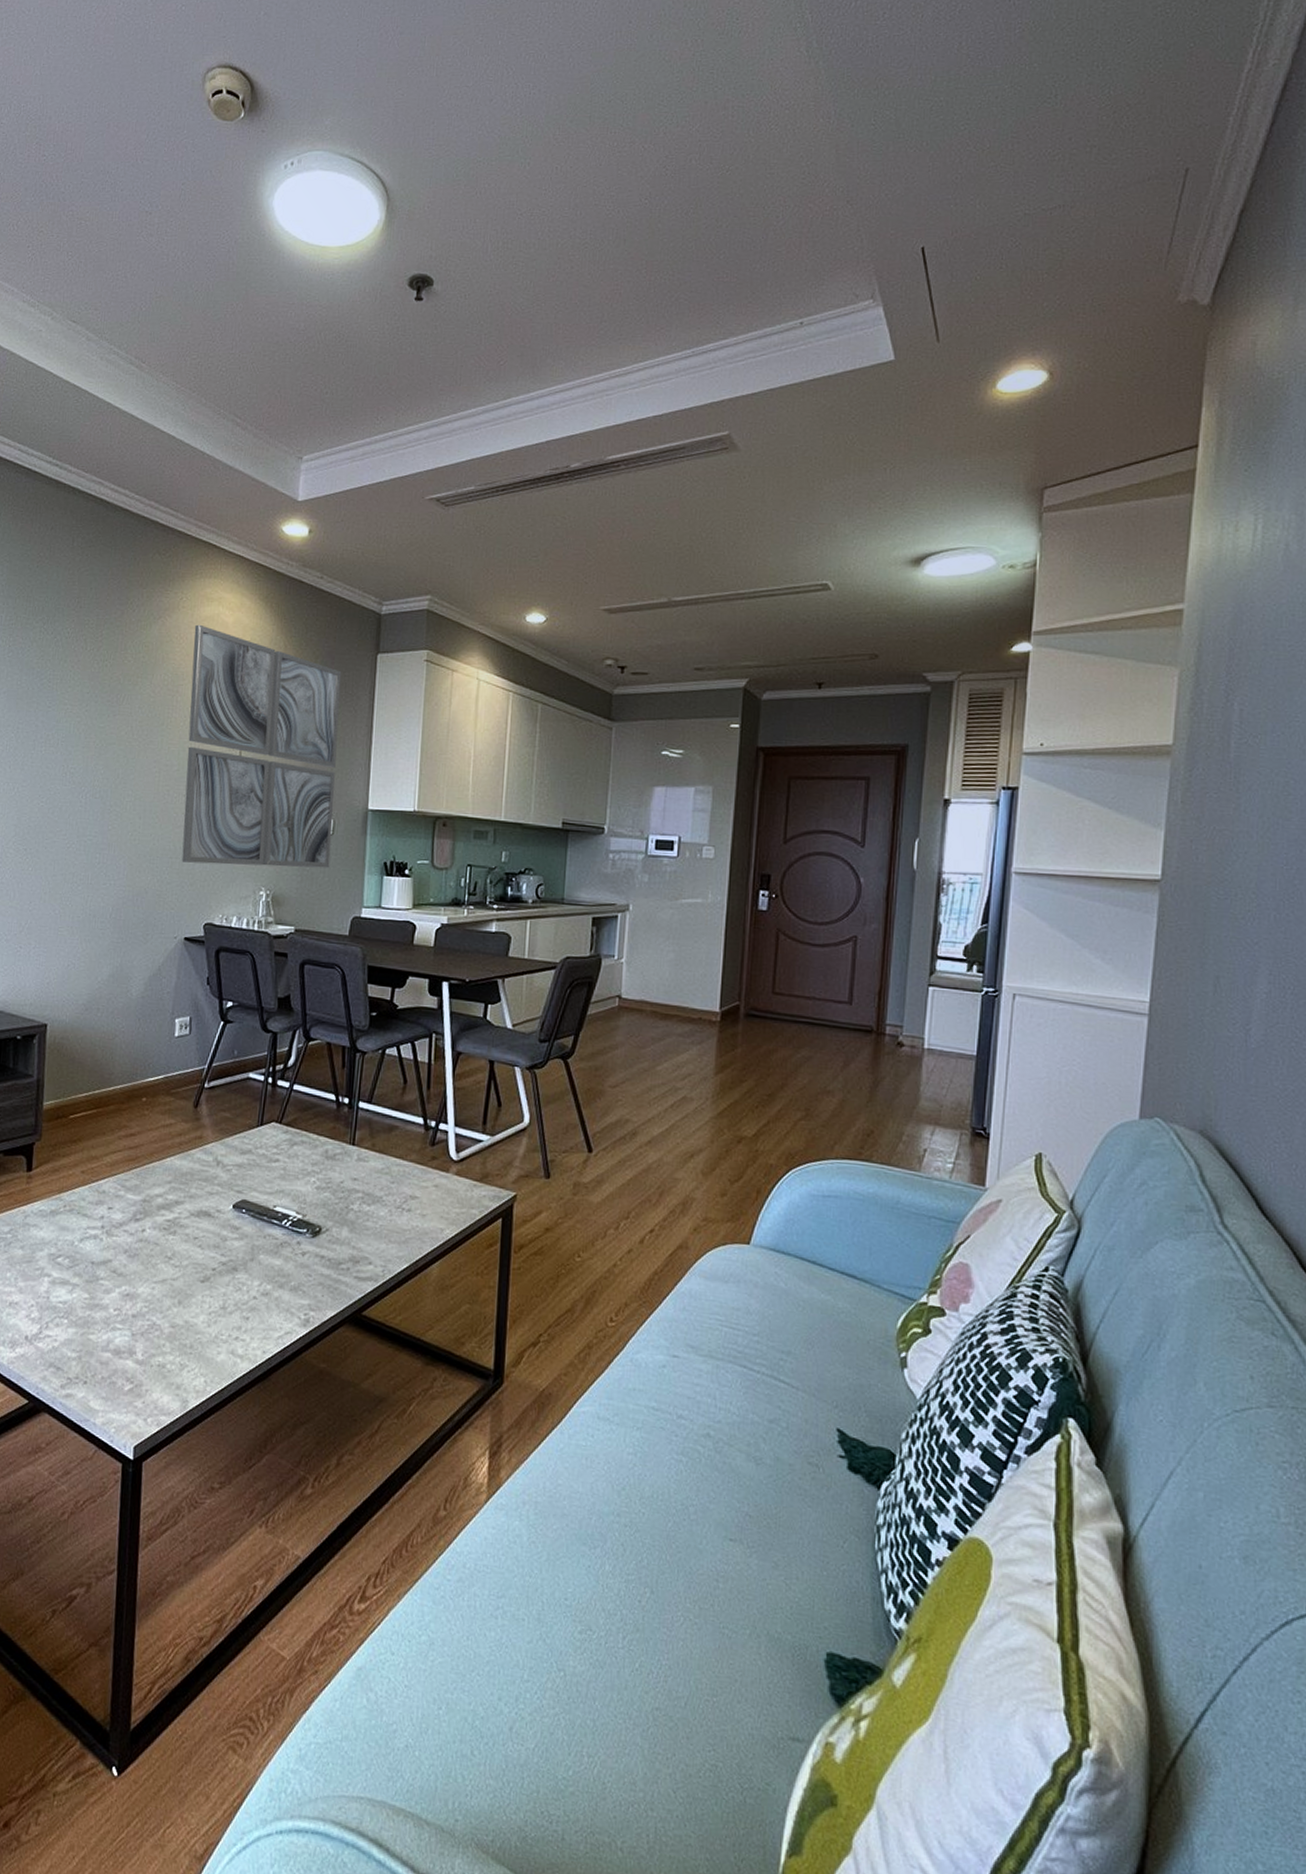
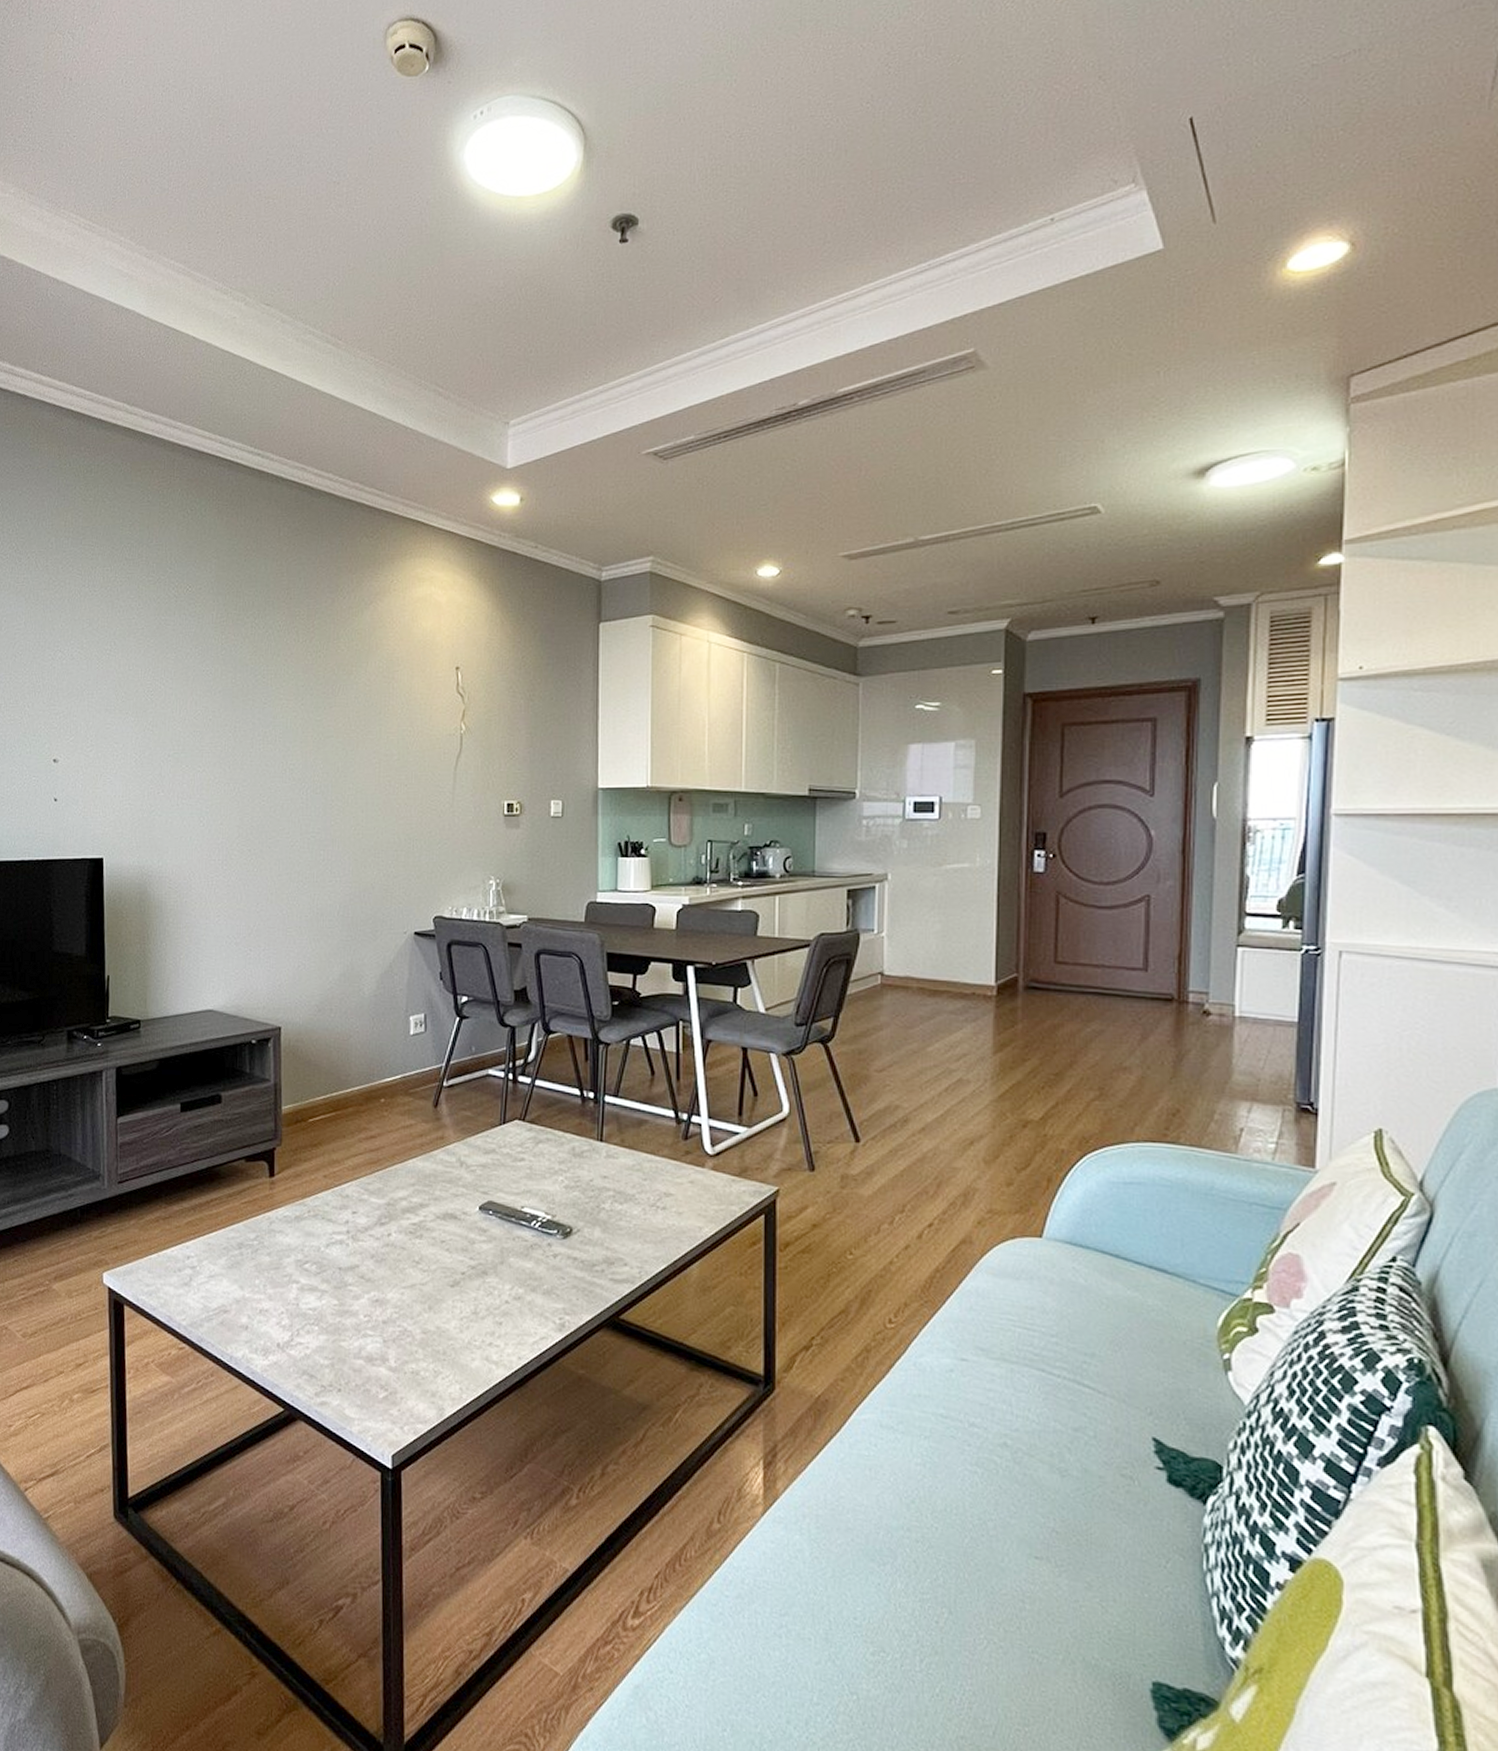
wall art: present [181,624,342,869] -> none [407,606,563,855]

